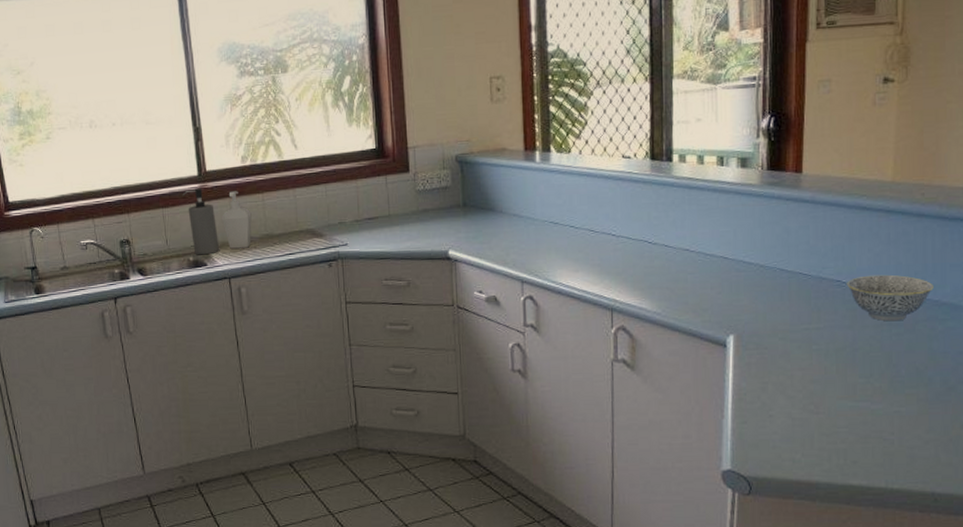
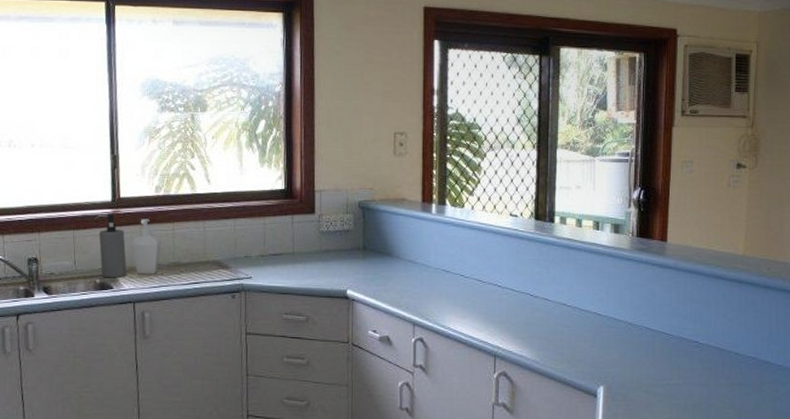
bowl: present [847,274,934,322] -> none [703,338,777,382]

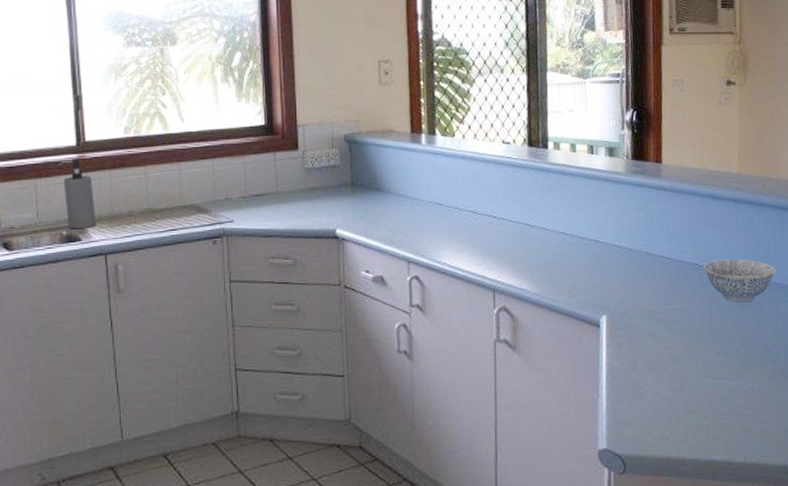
soap bottle: present [131,219,161,274] -> none [99,163,133,223]
bowl: none [703,338,777,382] -> present [703,259,776,303]

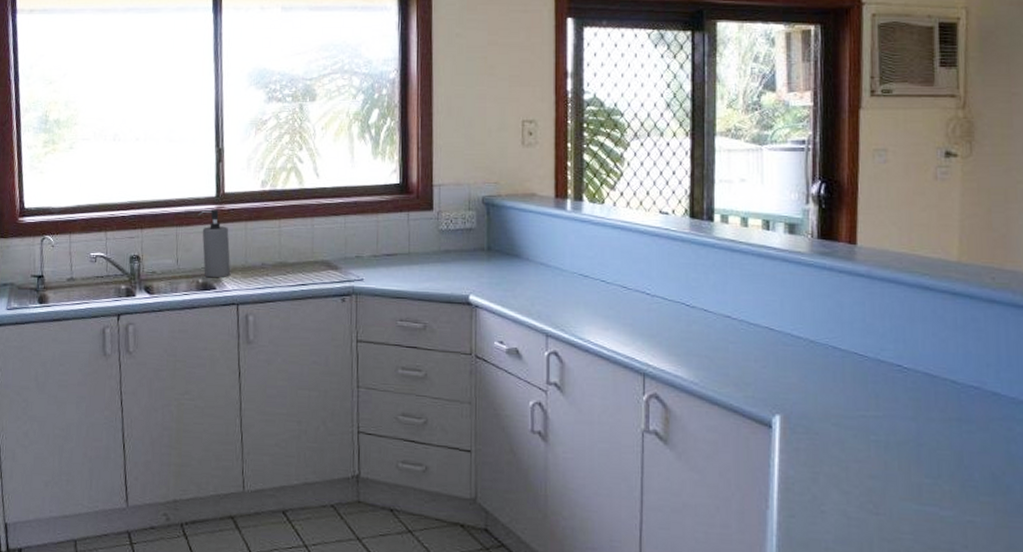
bowl: present [703,259,776,303] -> none [908,362,1009,417]

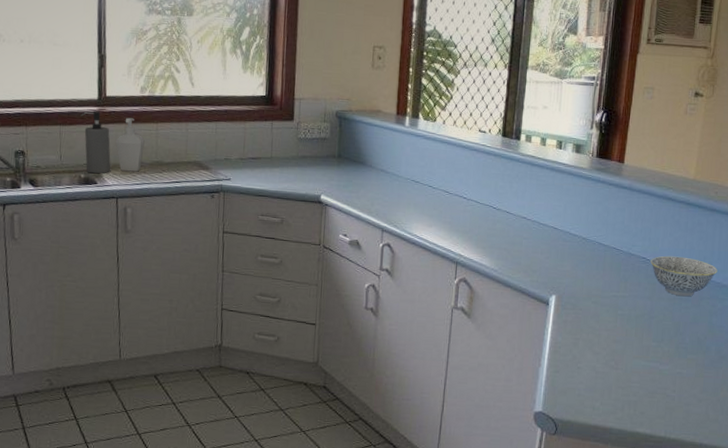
soap bottle: none [235,215,267,275] -> present [115,118,145,172]
bowl: none [908,362,1009,417] -> present [650,255,718,297]

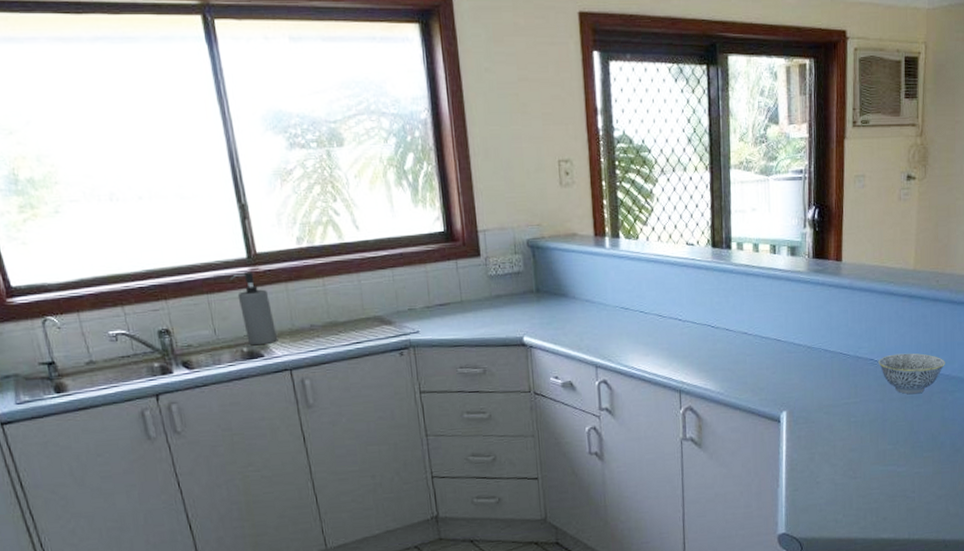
soap bottle: present [115,118,145,172] -> none [277,275,314,338]

